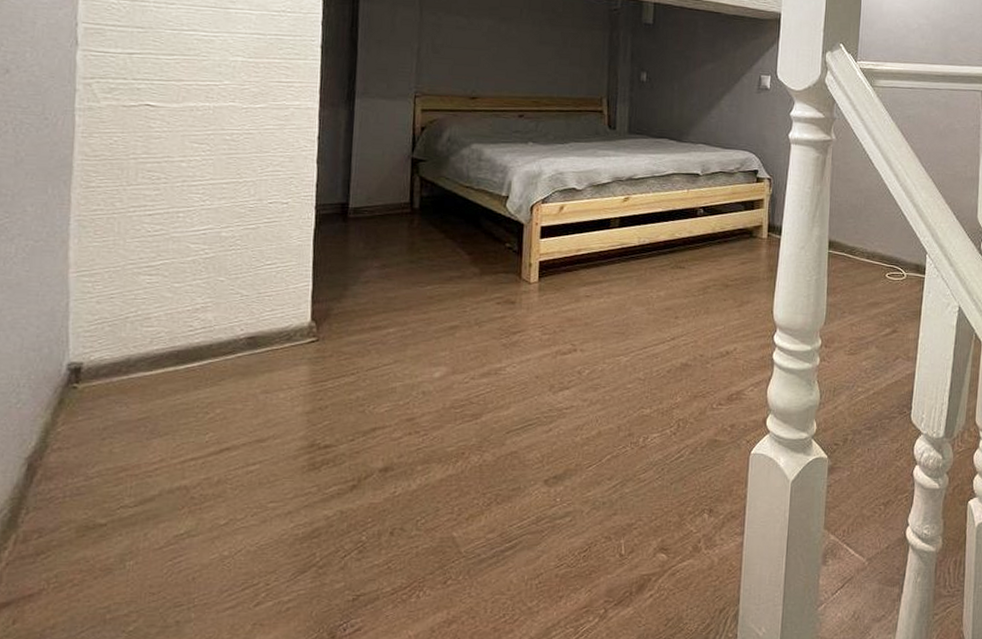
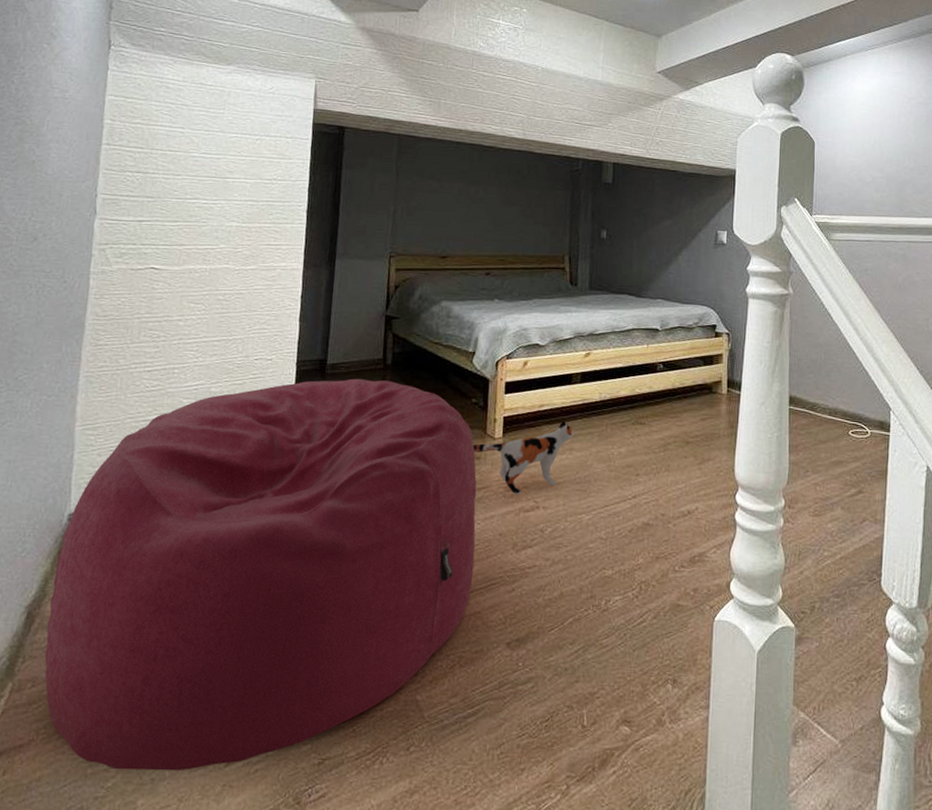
bean bag chair: none [50,222,512,614] -> present [44,378,477,771]
cat: none [507,264,612,338] -> present [473,420,574,495]

